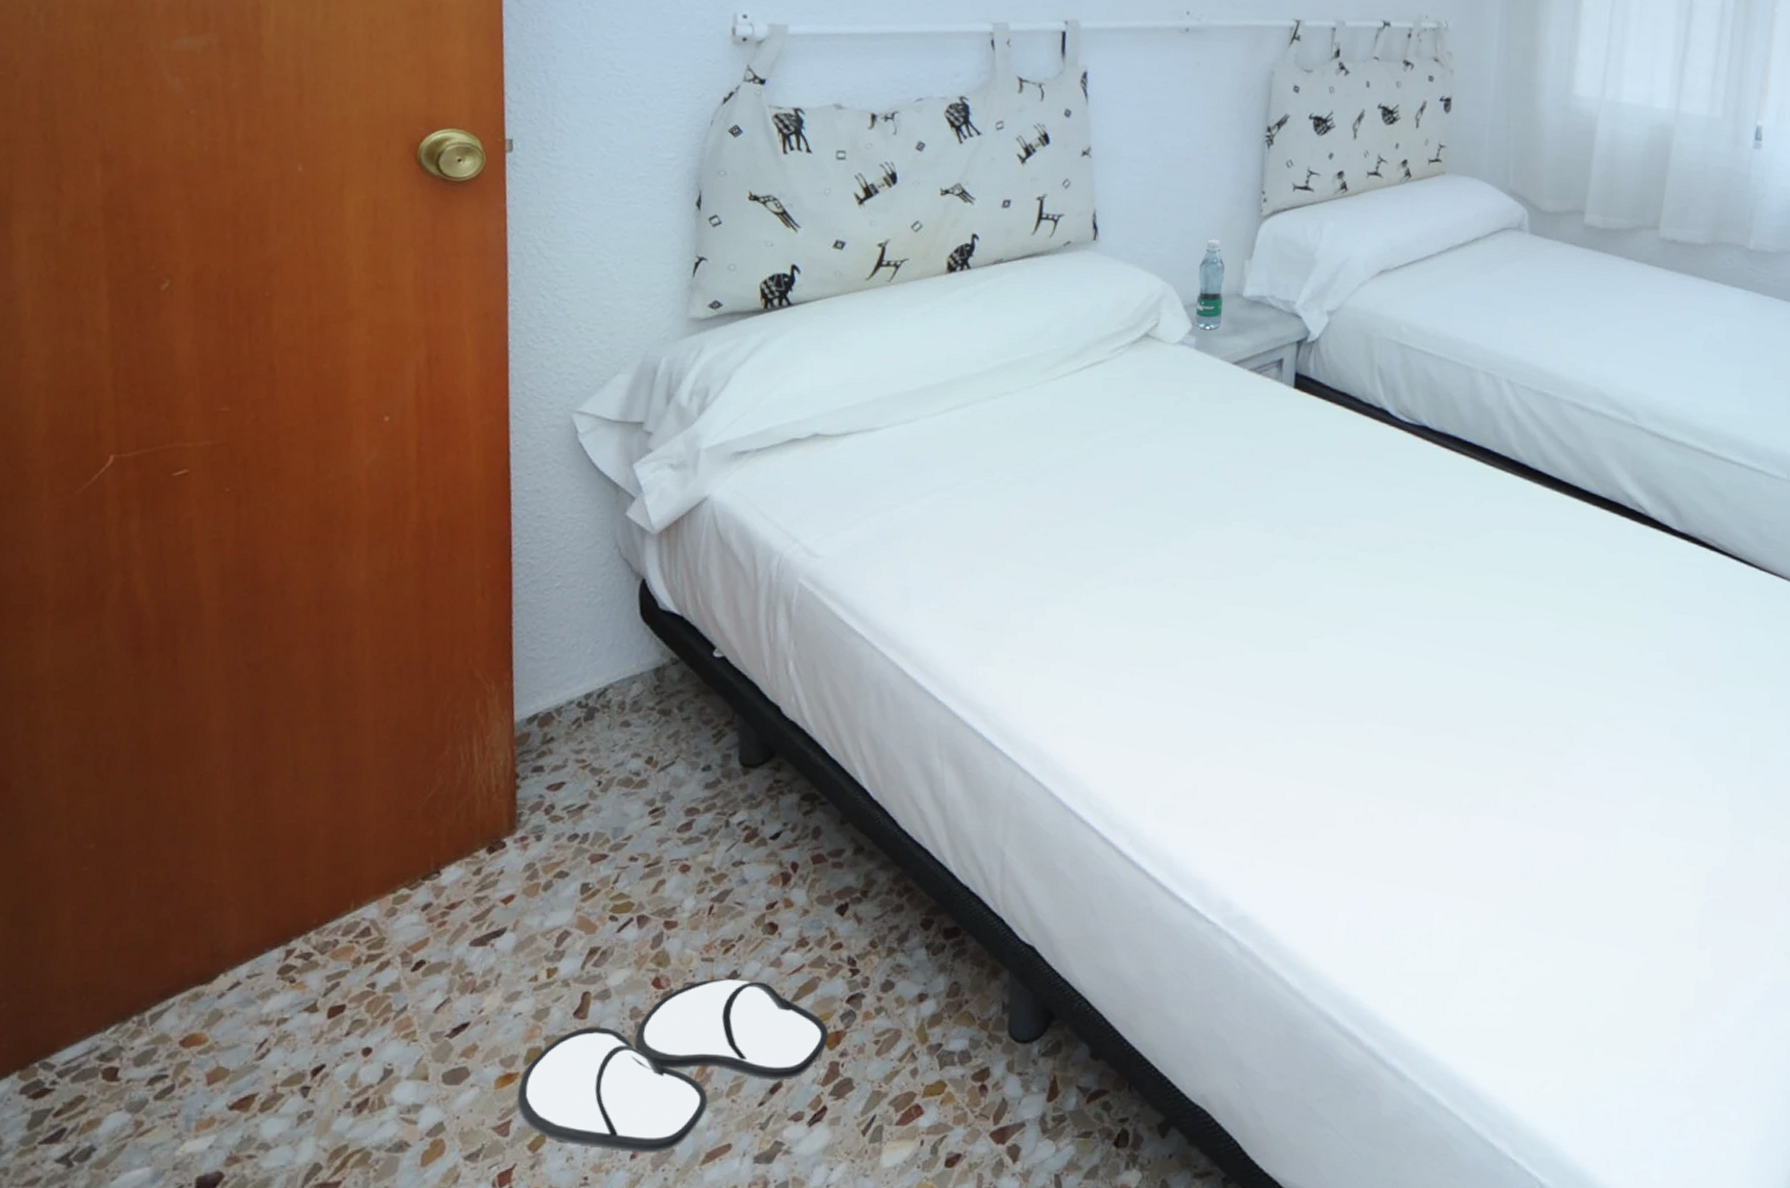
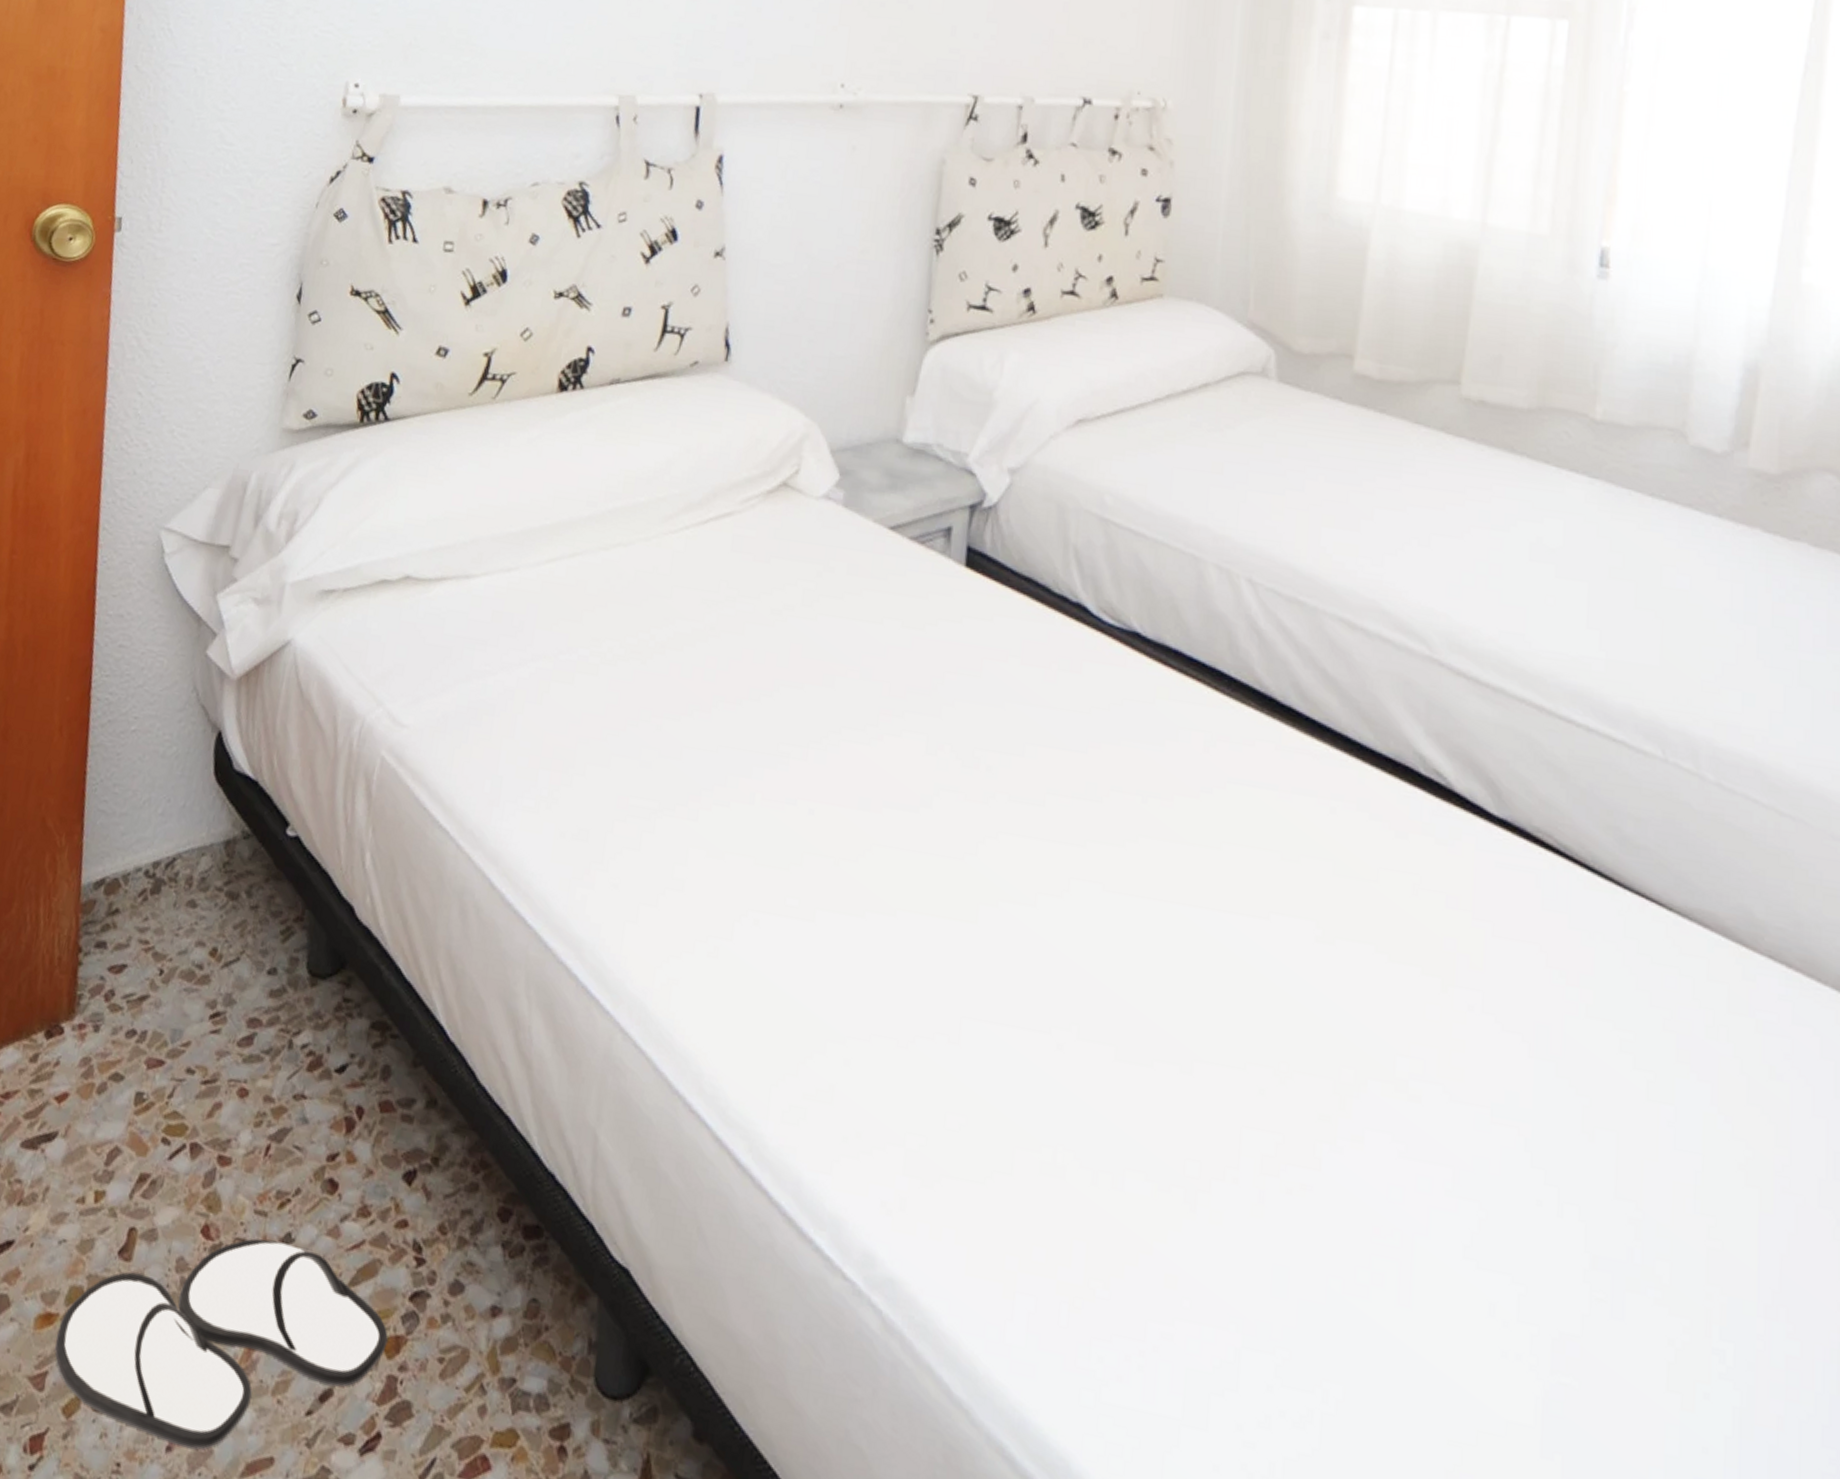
bottle: present [1195,239,1225,330] -> none [844,367,882,484]

